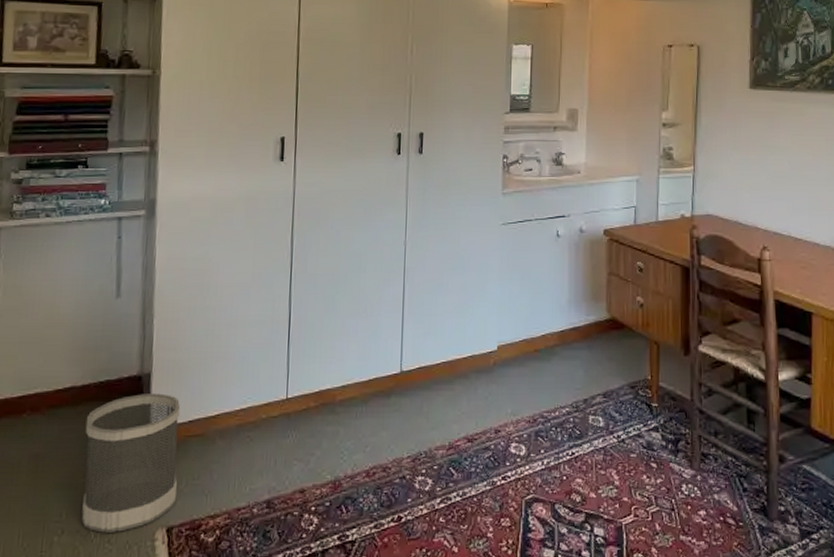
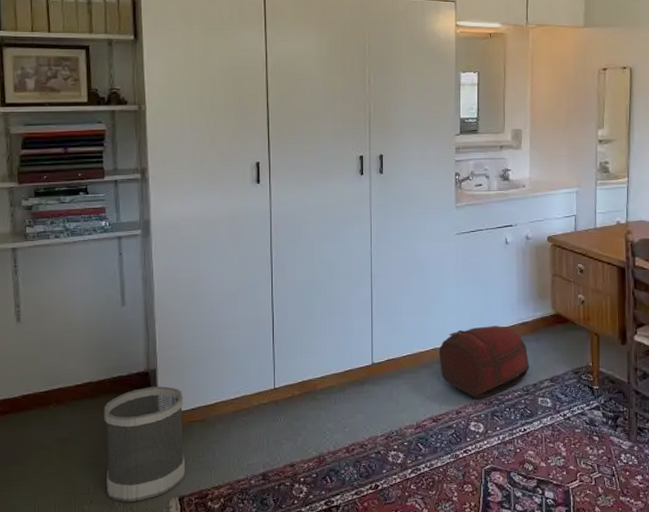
backpack: none [477,330,581,415] -> present [438,326,530,398]

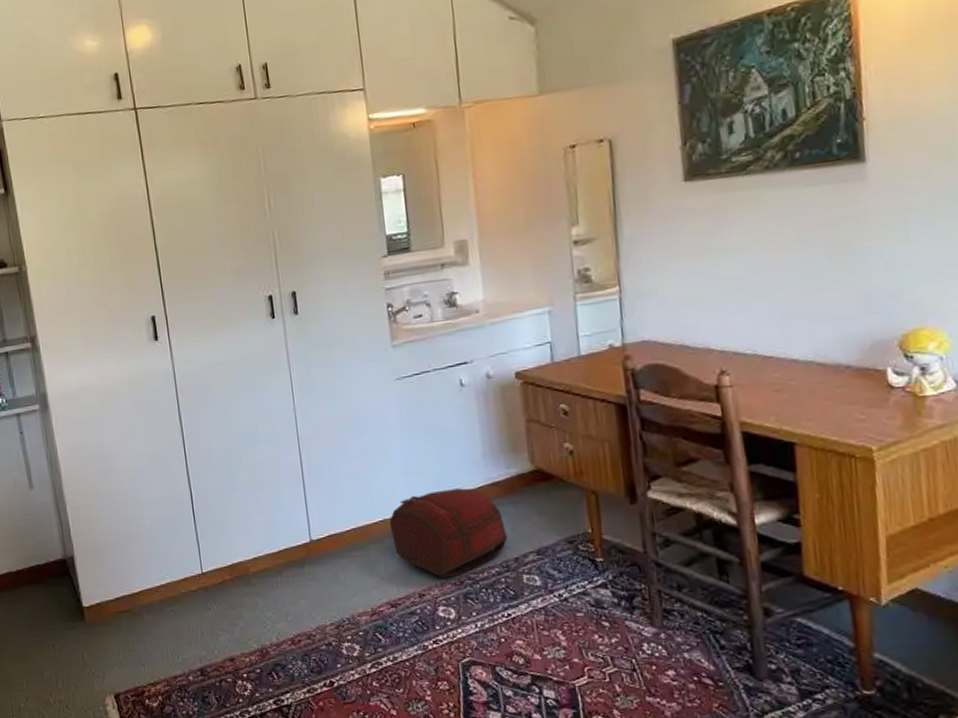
wastebasket: present [104,386,186,502] -> none [26,574,119,699]

